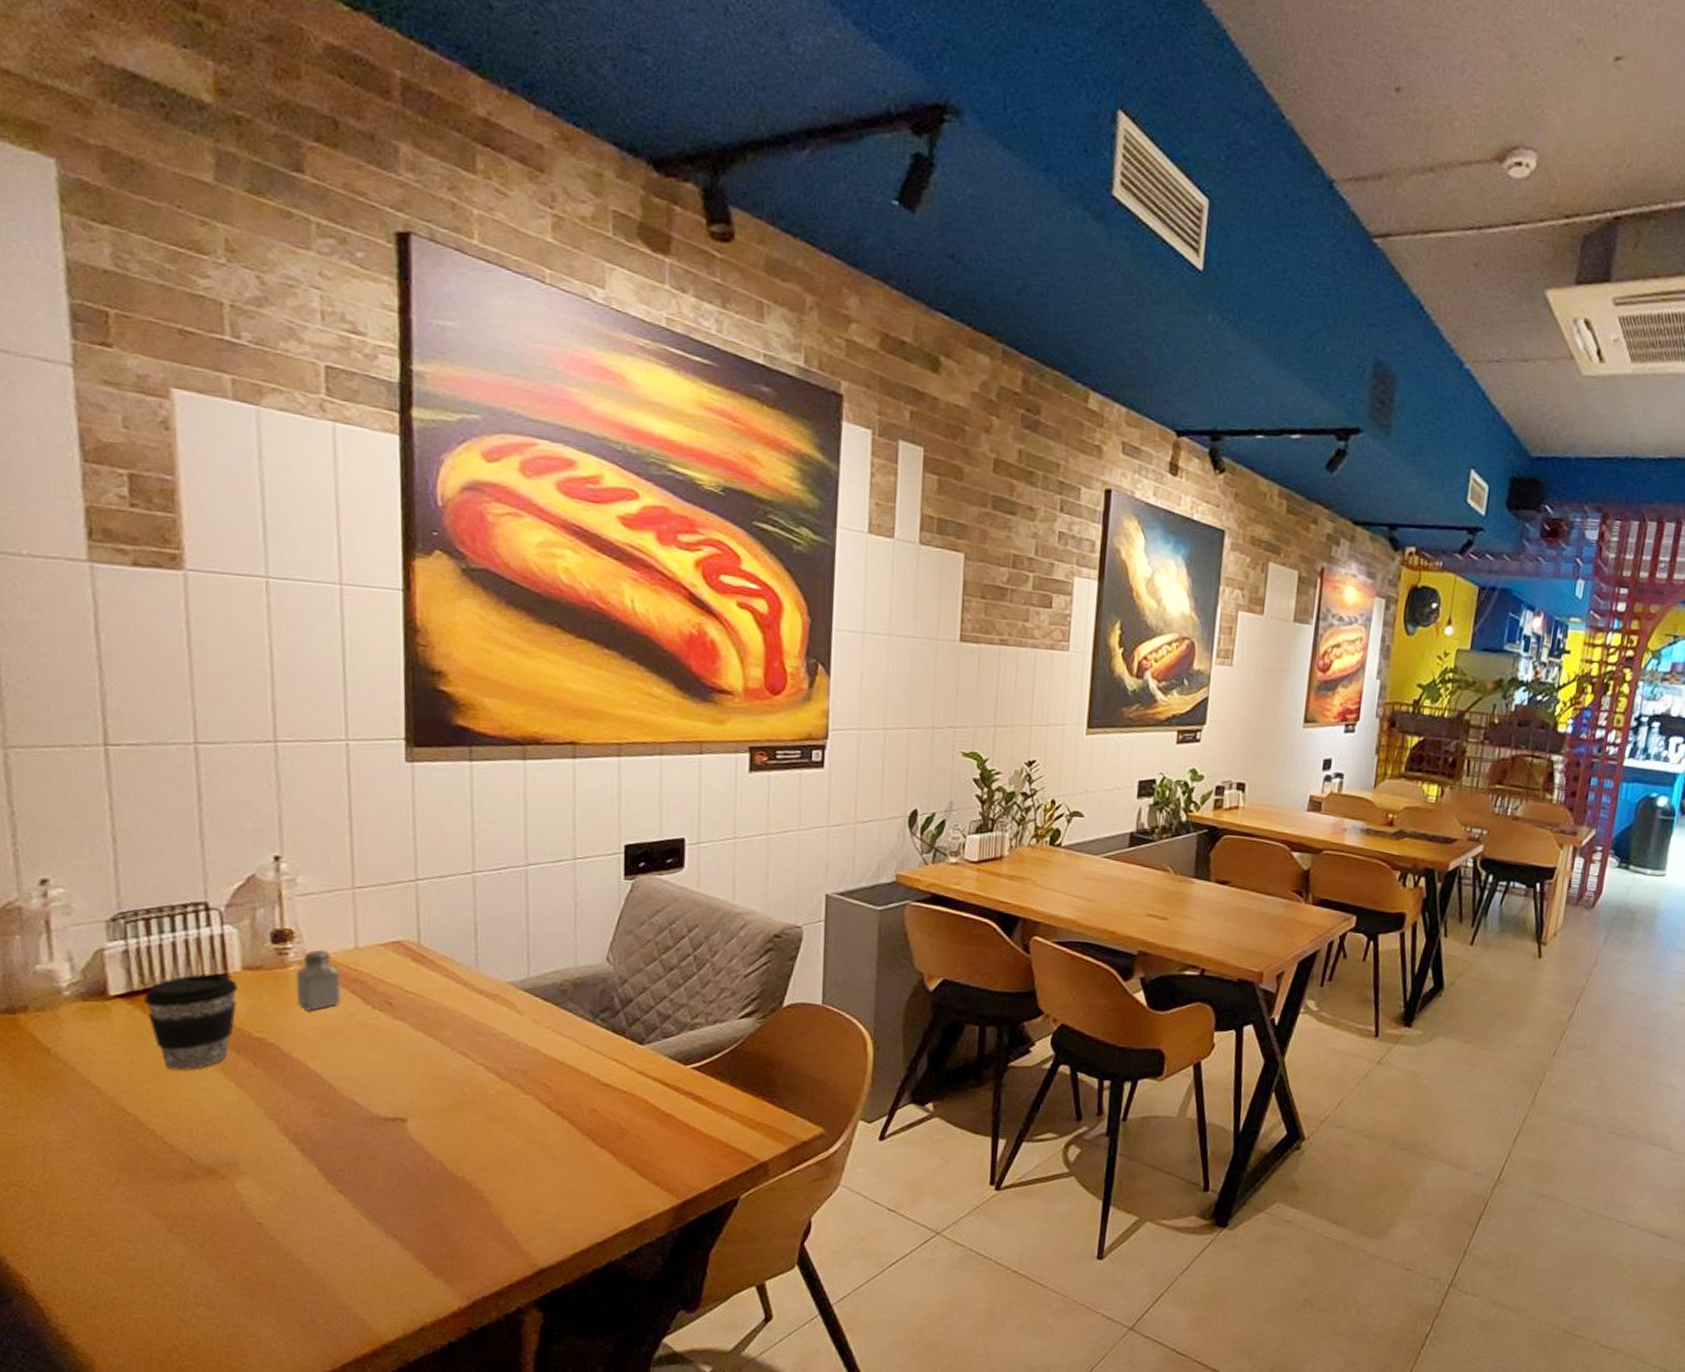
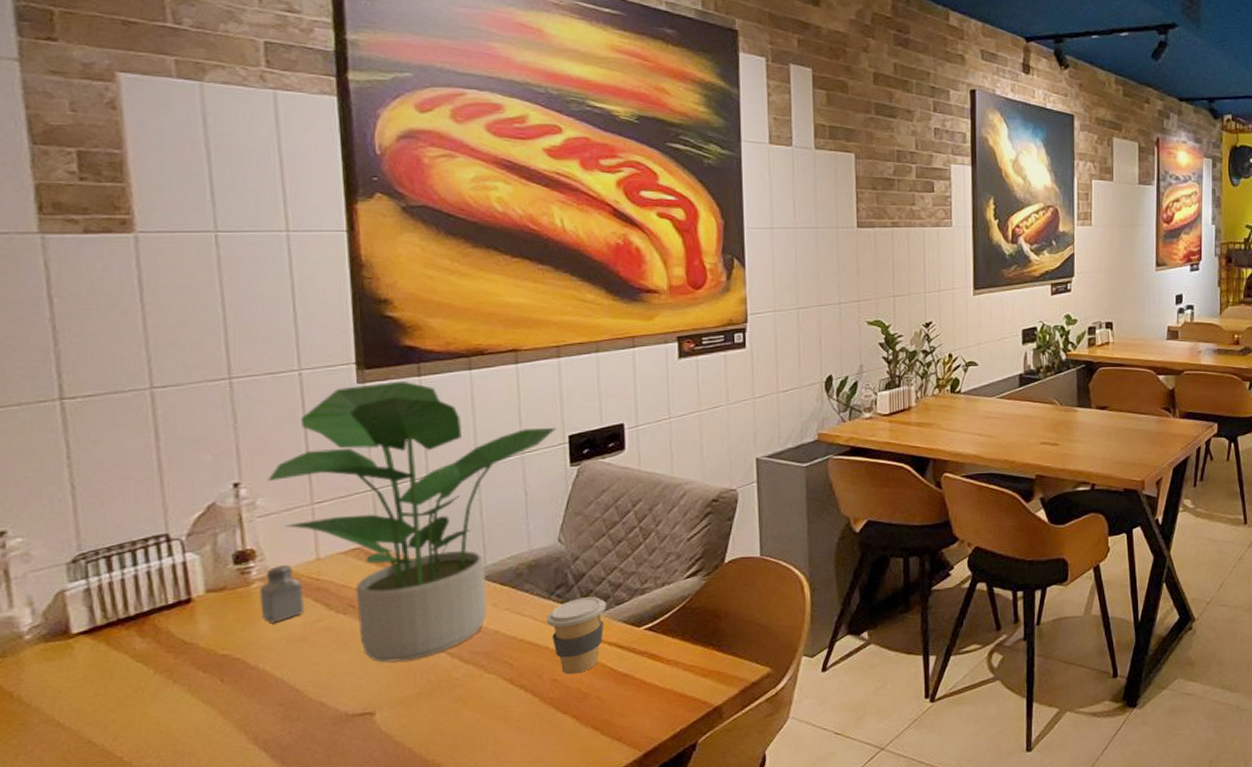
coffee cup: present [144,973,238,1071] -> none [107,599,202,697]
potted plant: none [309,763,613,1069] -> present [267,380,557,663]
coffee cup: none [590,1025,653,1107] -> present [547,597,607,675]

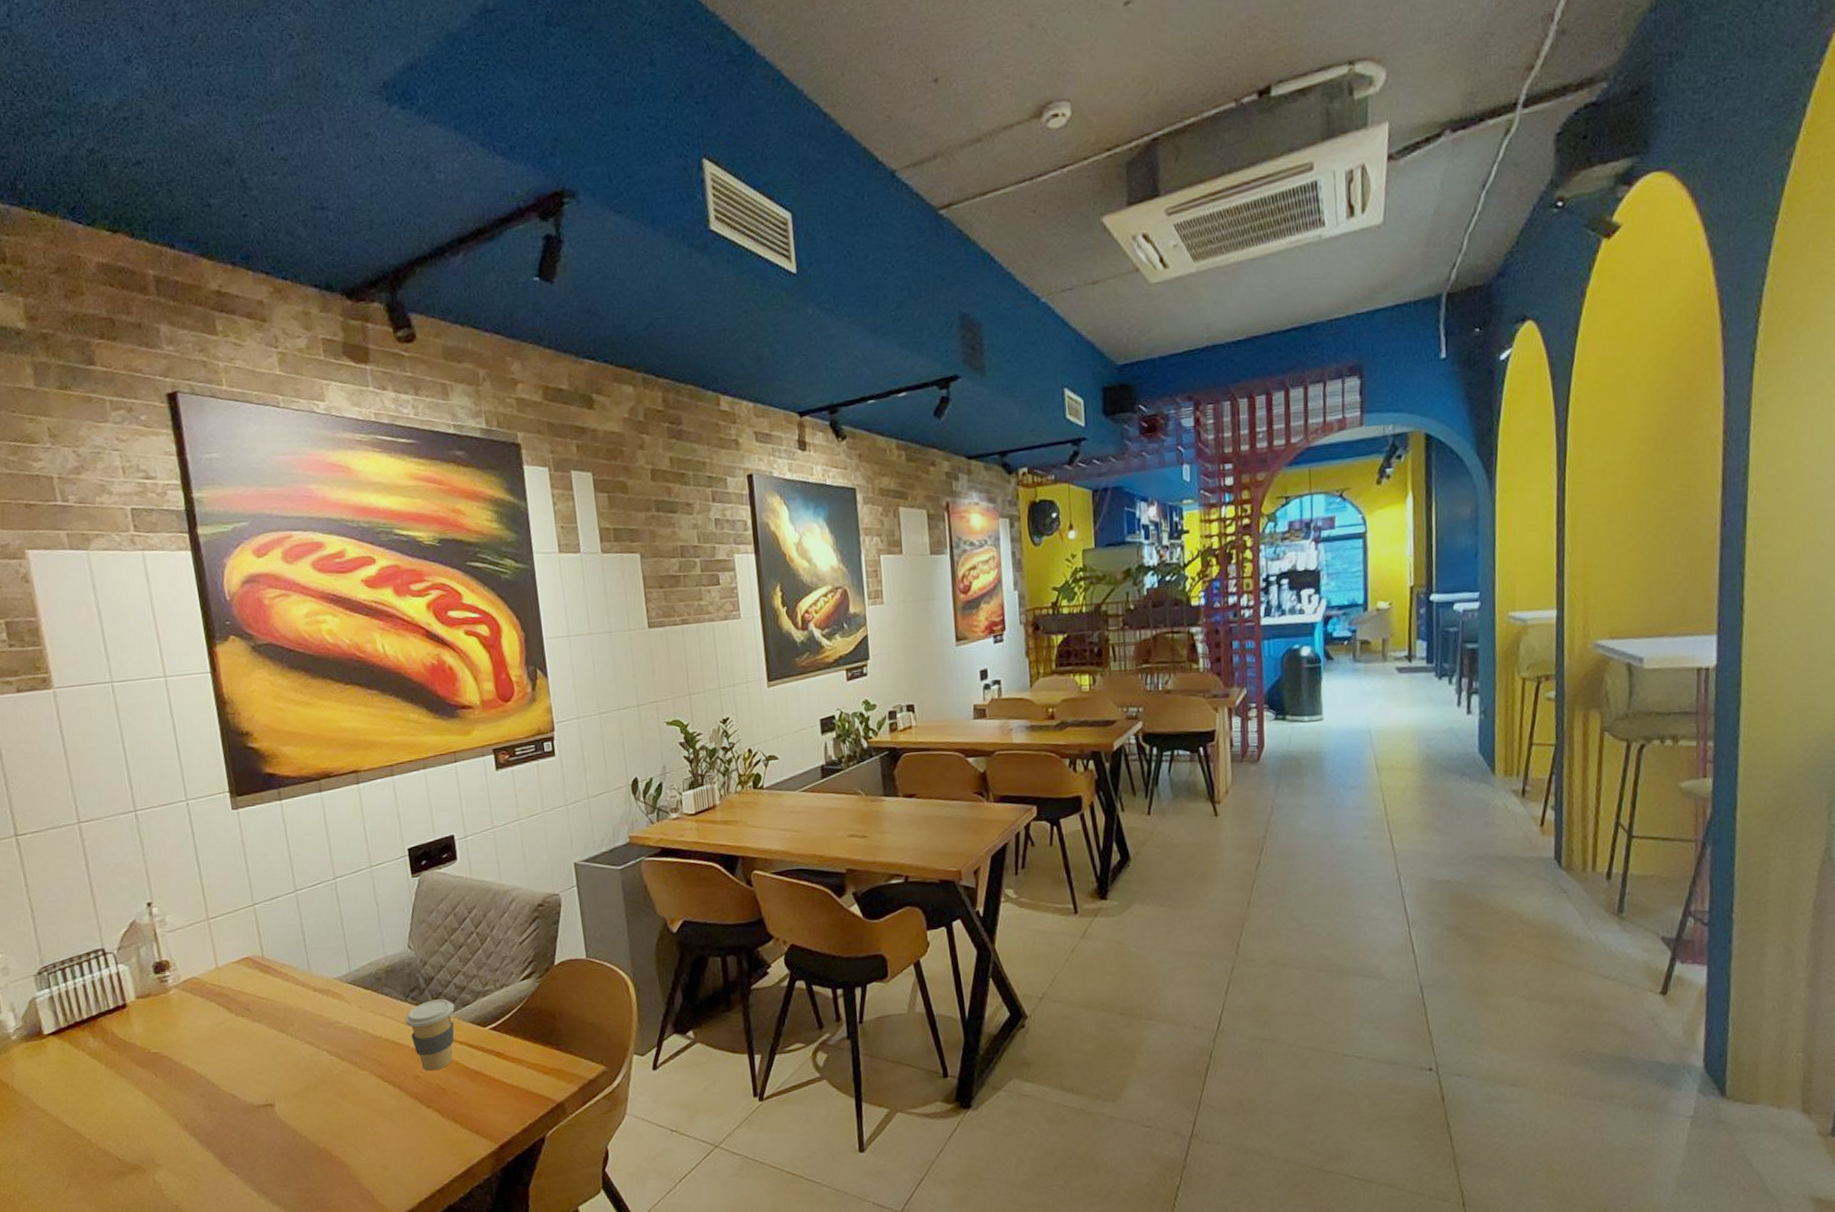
saltshaker: present [259,564,304,623] -> none [175,973,212,1025]
potted plant: present [267,380,557,663] -> none [172,805,397,1060]

